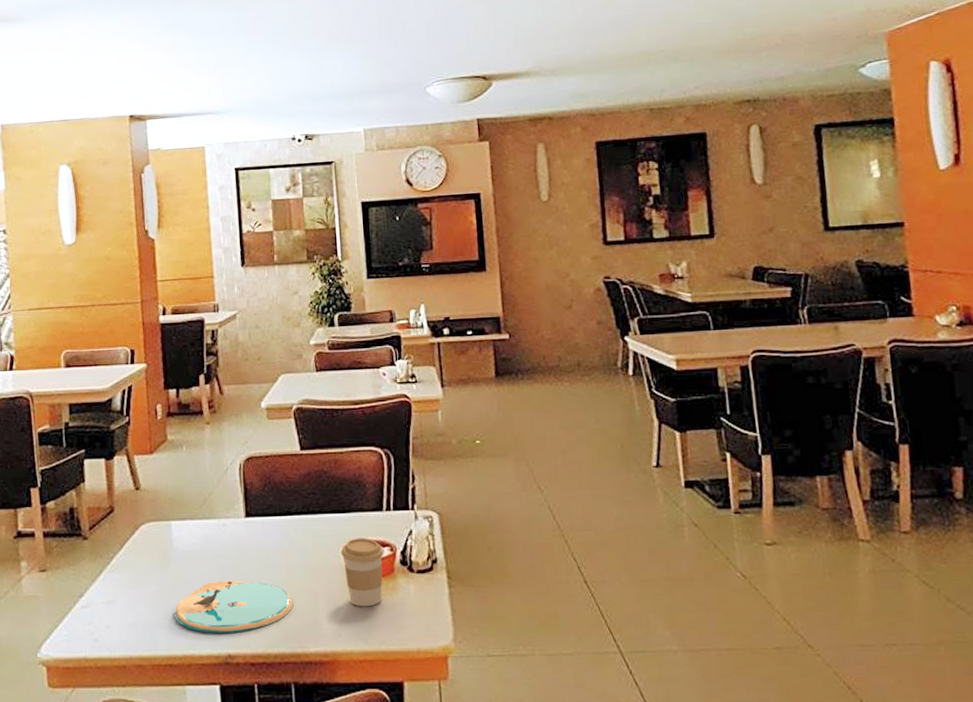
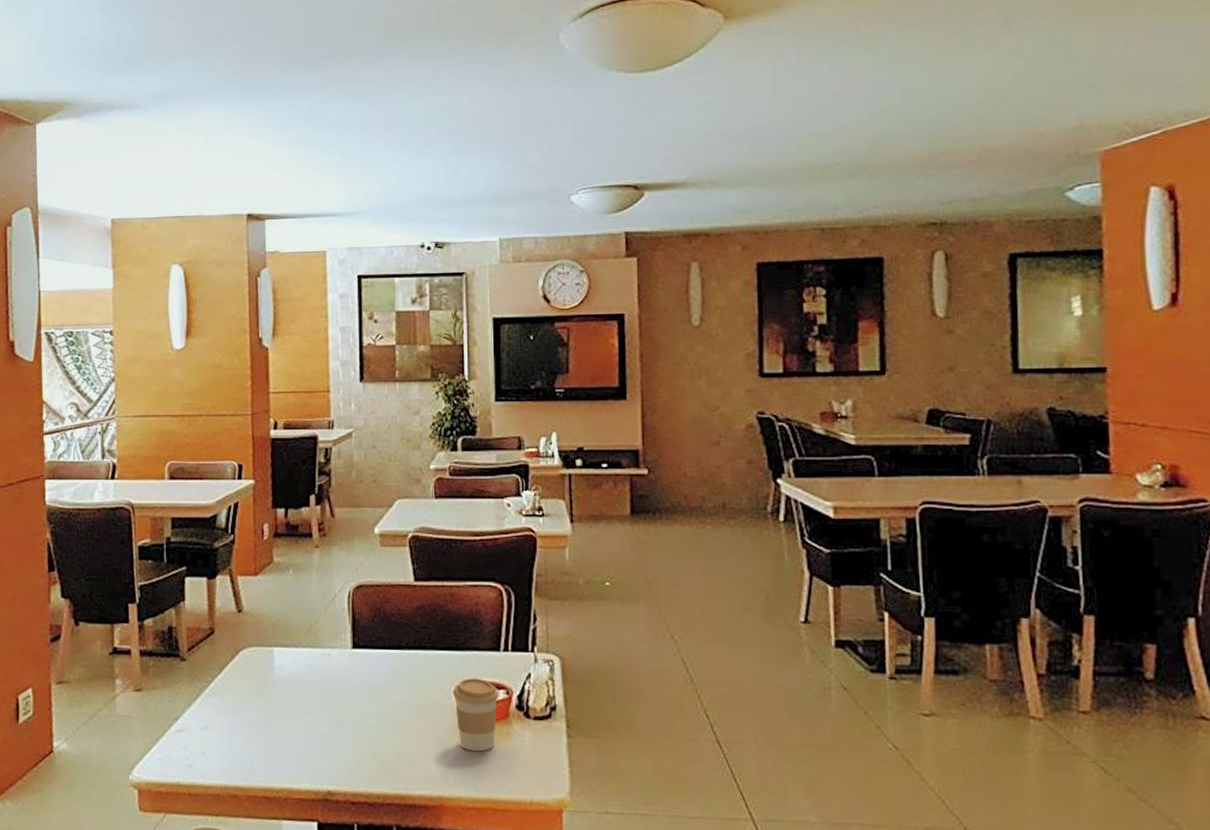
plate: present [175,580,294,633] -> none [274,713,400,769]

